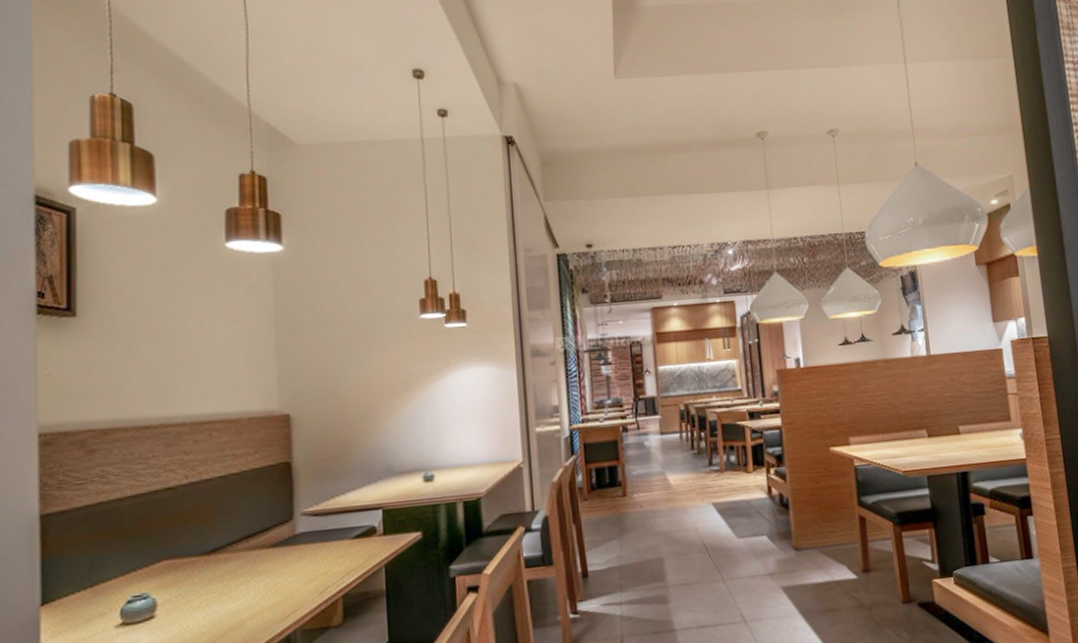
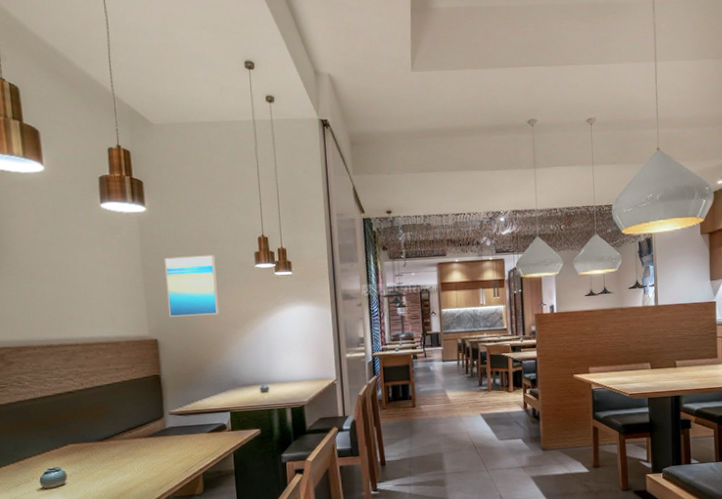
wall art: none [303,303,372,385] -> present [164,255,220,317]

